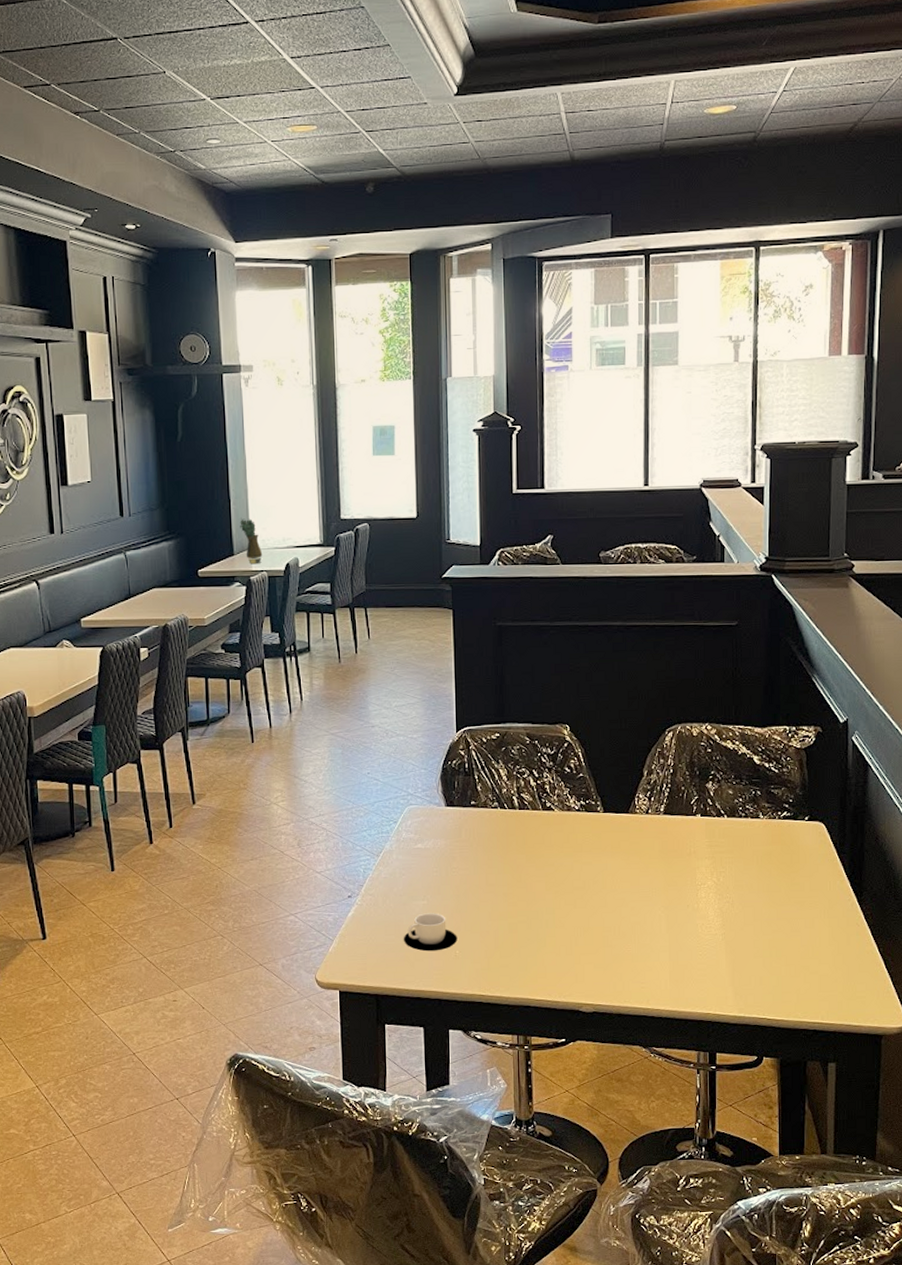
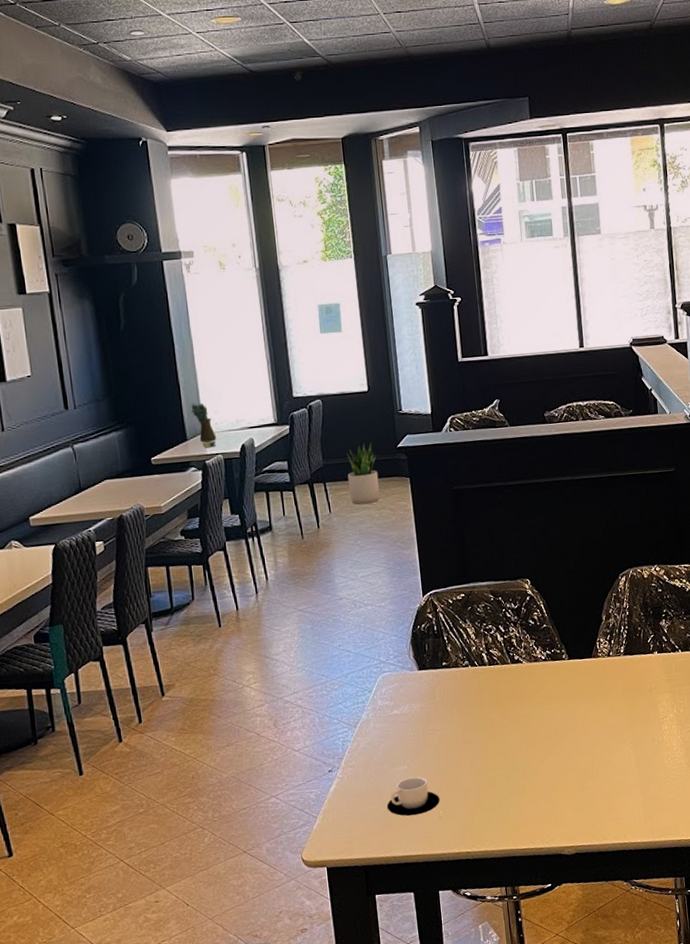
planter: none [389,570,421,633] -> present [346,442,380,505]

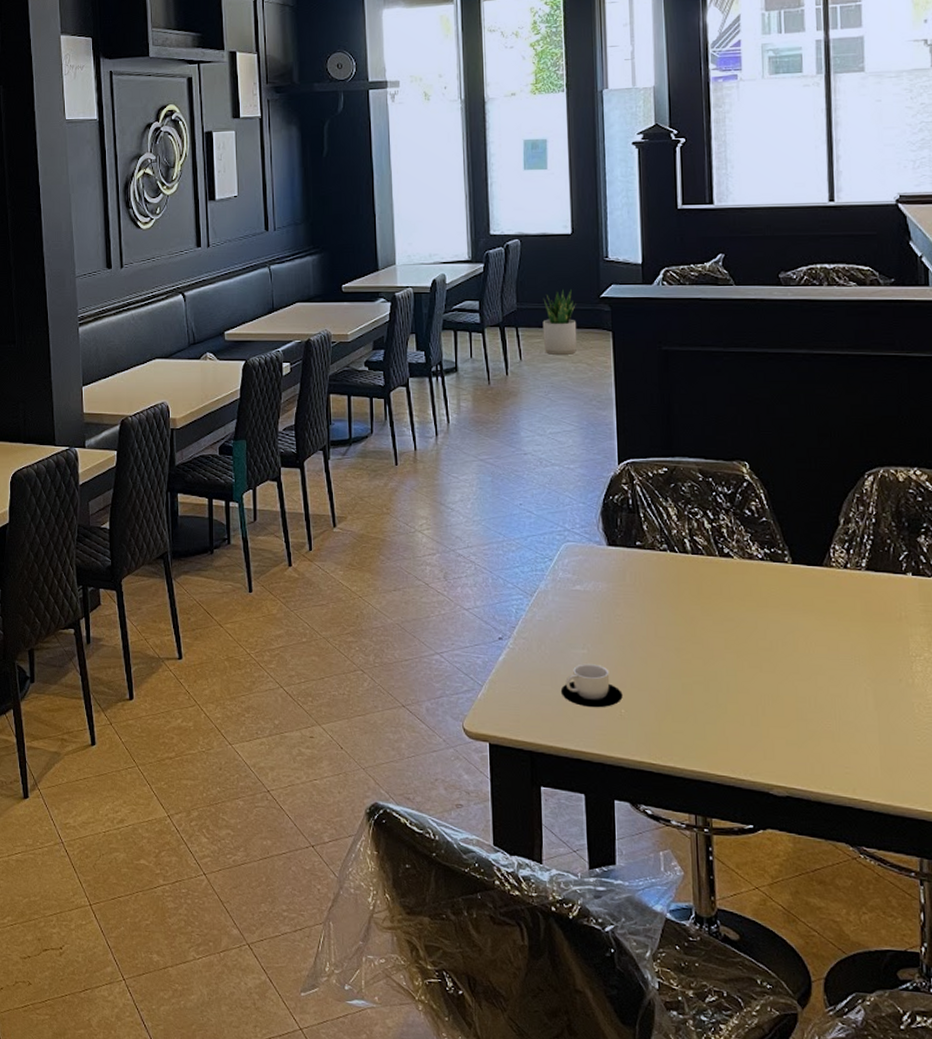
vase: present [191,402,217,449] -> none [385,232,408,280]

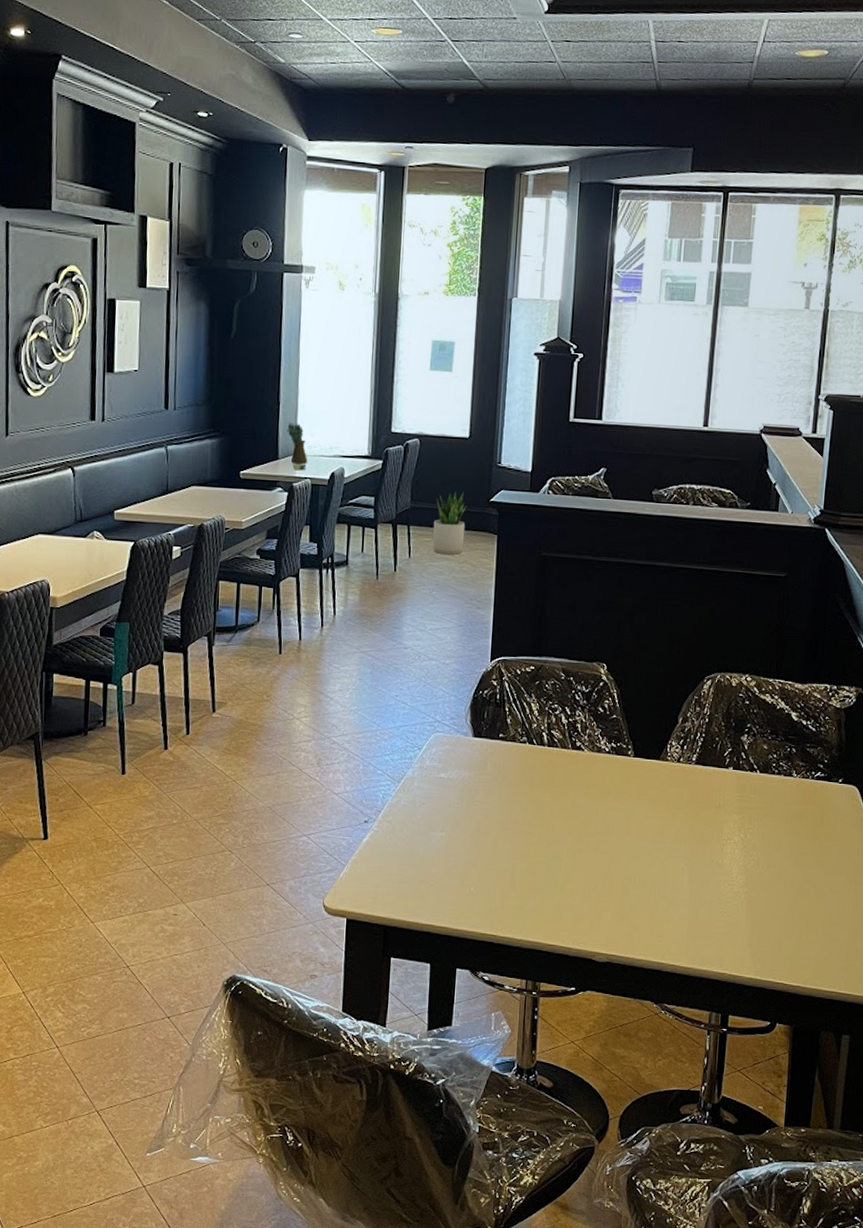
vase: none [385,232,408,280] -> present [287,421,308,471]
cup: present [560,663,623,708] -> none [417,845,473,886]

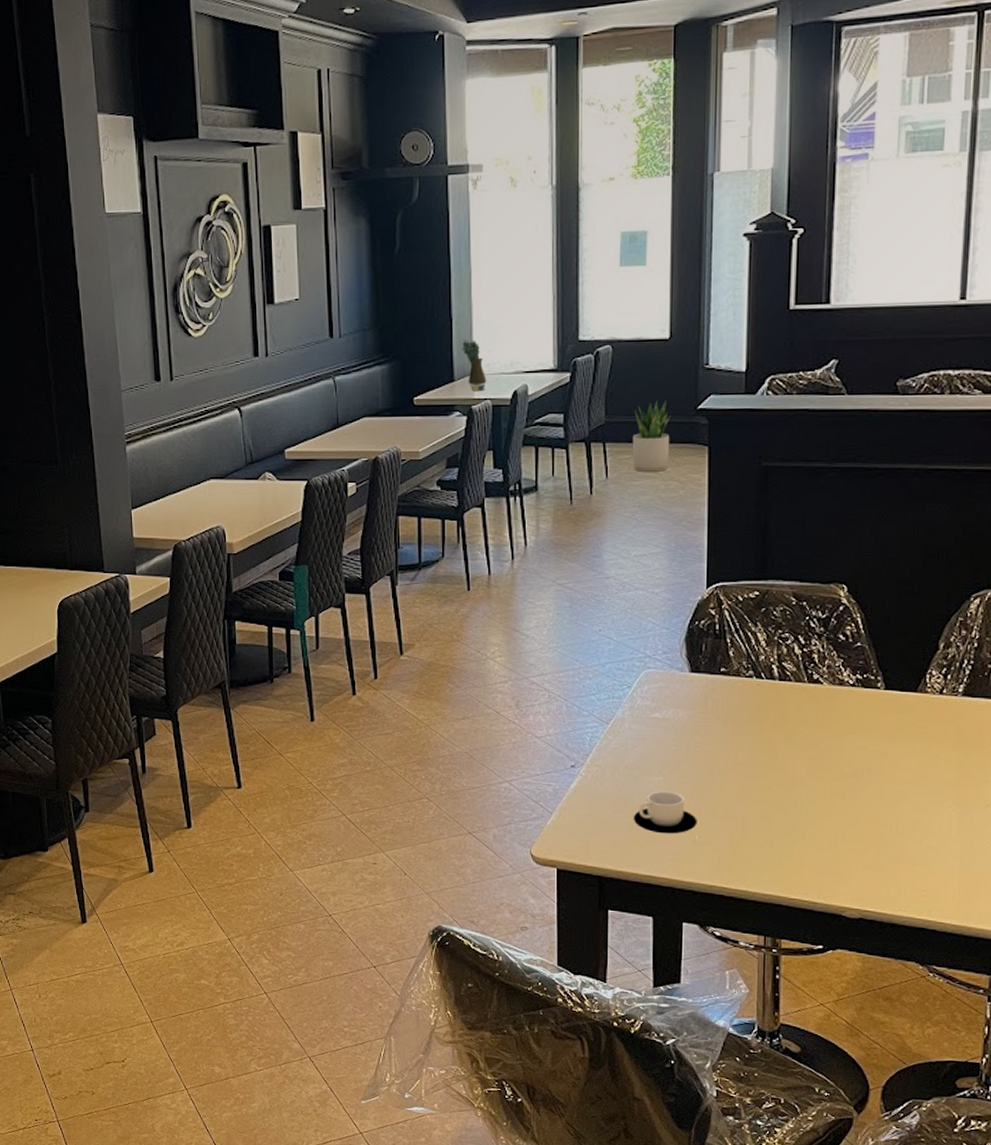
cup: none [417,845,473,886] -> present [633,791,697,834]

